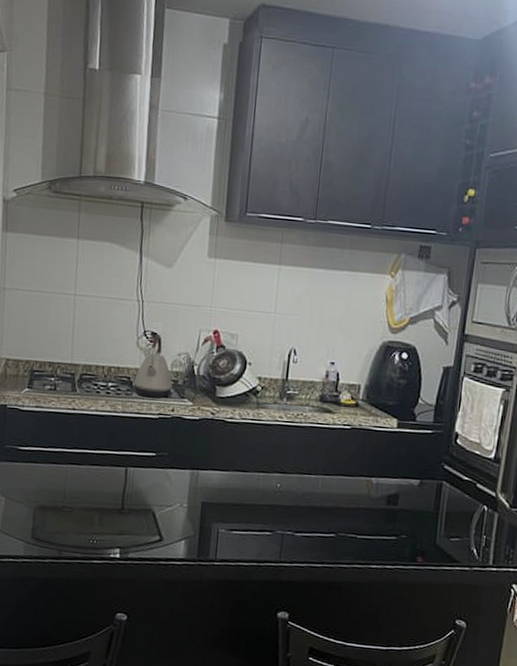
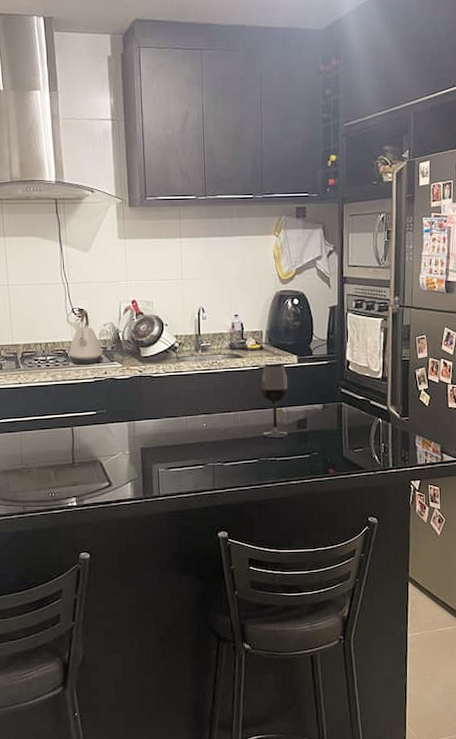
wine glass: none [345,424,383,513] -> present [260,364,288,439]

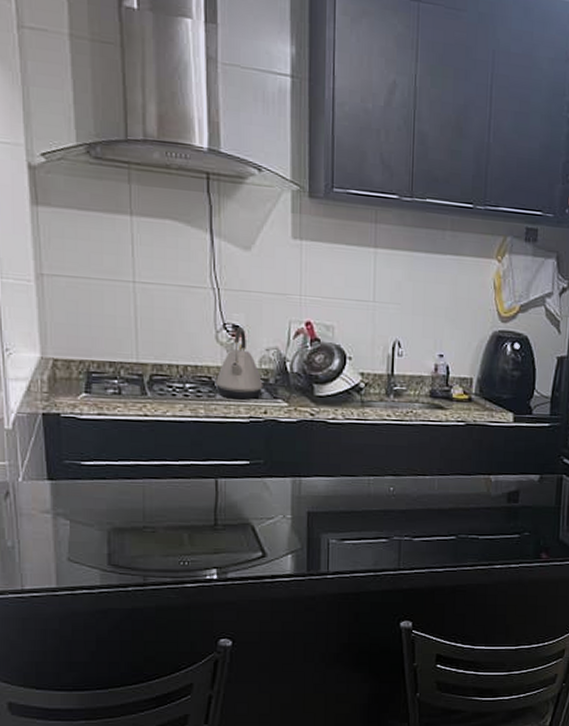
wine glass: present [260,364,288,439] -> none [464,420,500,513]

